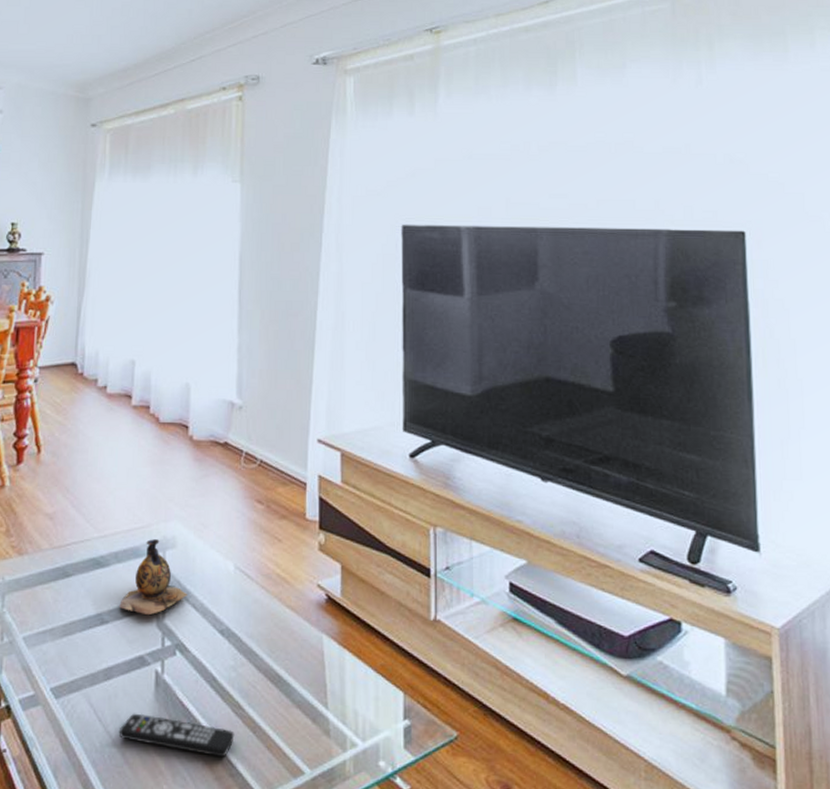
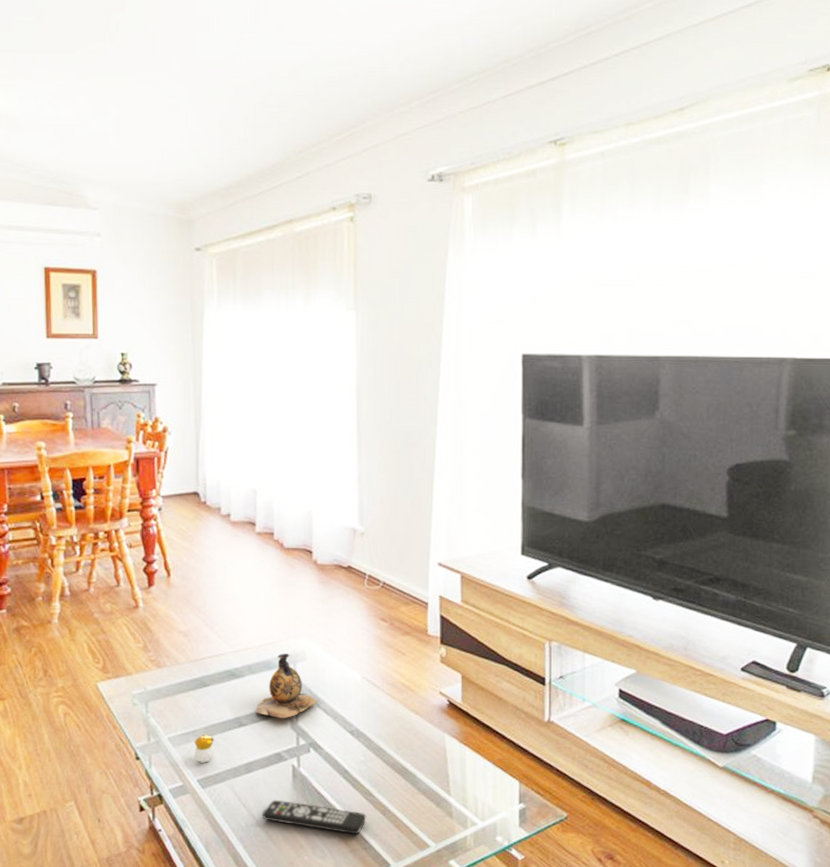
candle: none [49,633,73,668] -> present [193,734,214,763]

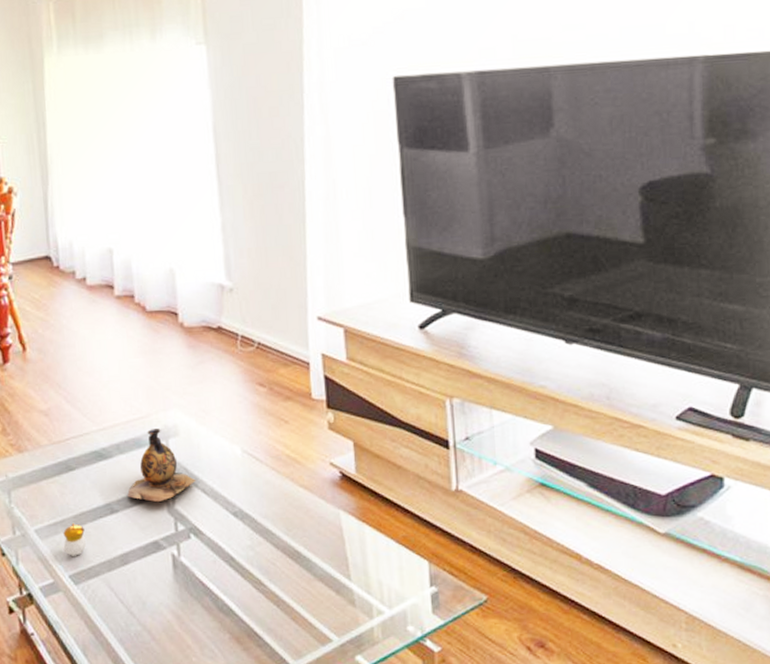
remote control: present [261,799,367,835] -> none [142,594,259,631]

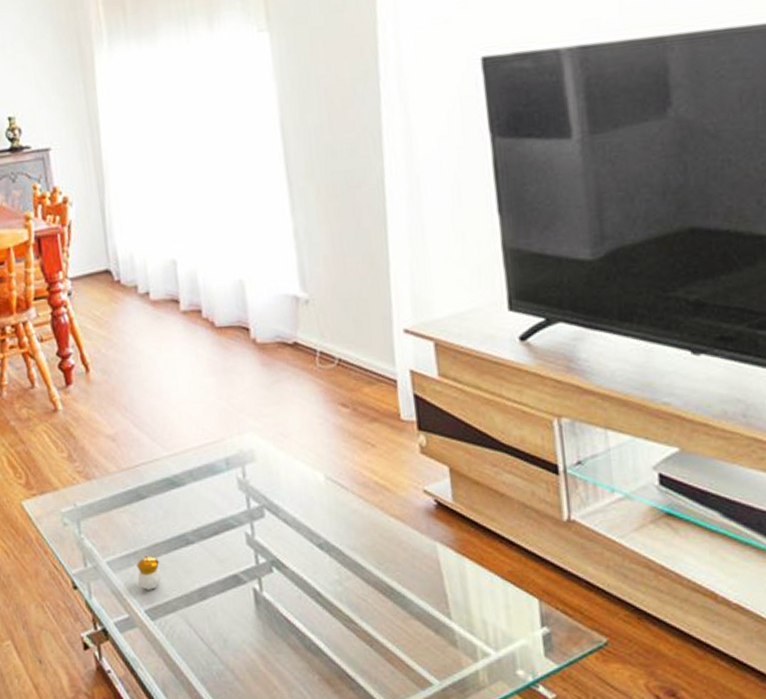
vase: present [127,429,196,503] -> none [203,454,276,534]

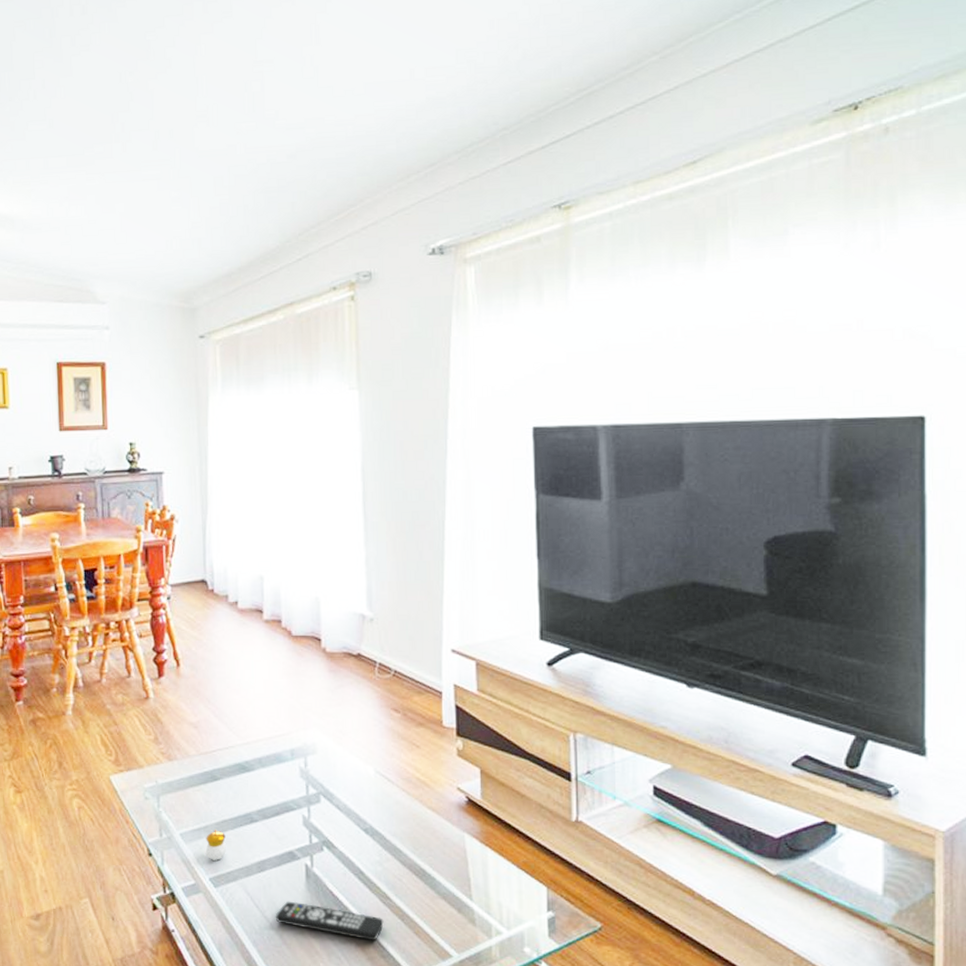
remote control: none [223,631,350,672] -> present [275,901,384,941]

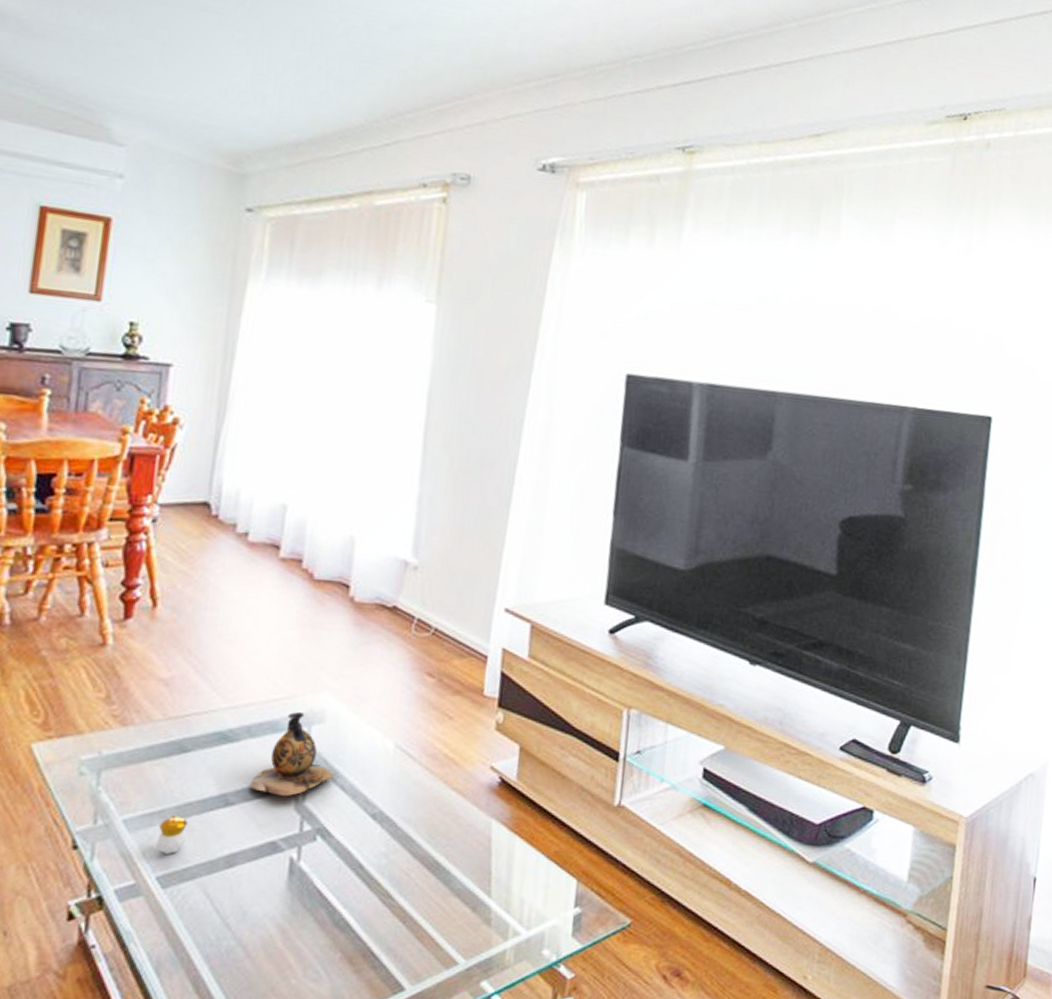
vase: none [267,746,331,815] -> present [249,712,335,797]
remote control: present [275,901,384,941] -> none [240,903,381,949]

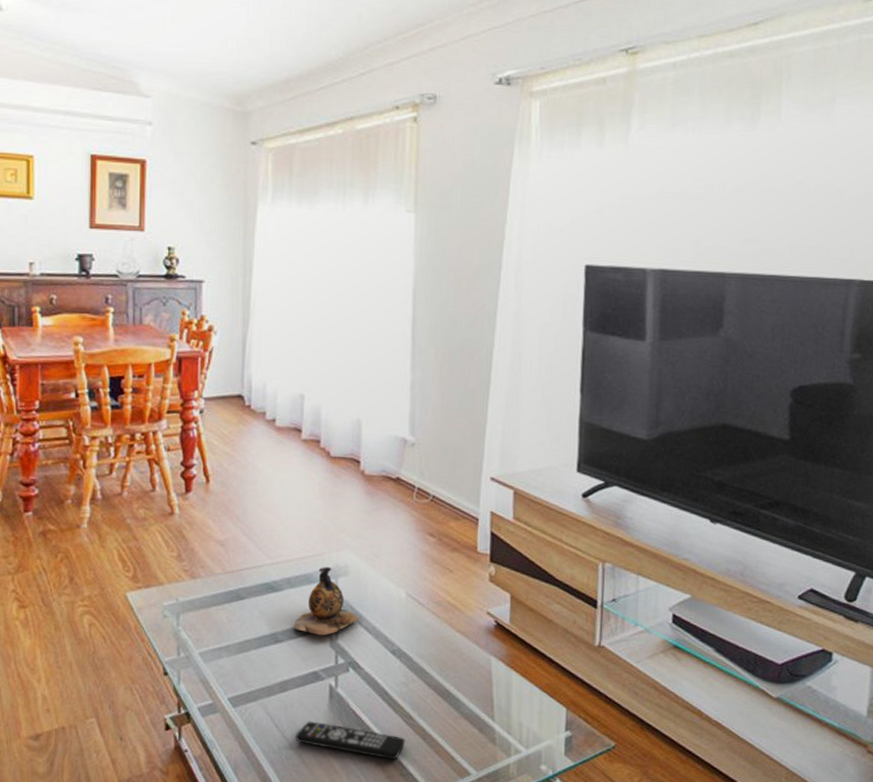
candle: present [156,815,188,854] -> none [225,649,248,680]
remote control: none [240,903,381,949] -> present [295,721,406,760]

